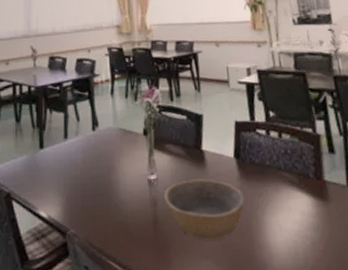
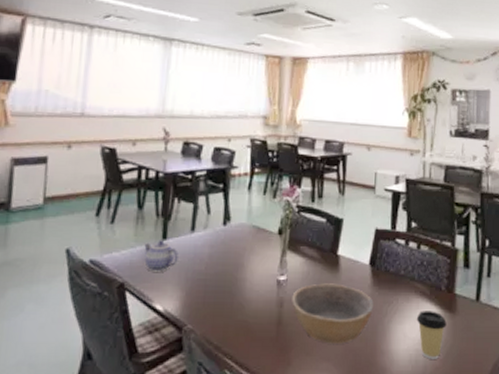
teapot: none [24,149,55,180] -> present [144,240,179,272]
coffee cup: none [289,200,321,251] -> present [416,311,447,359]

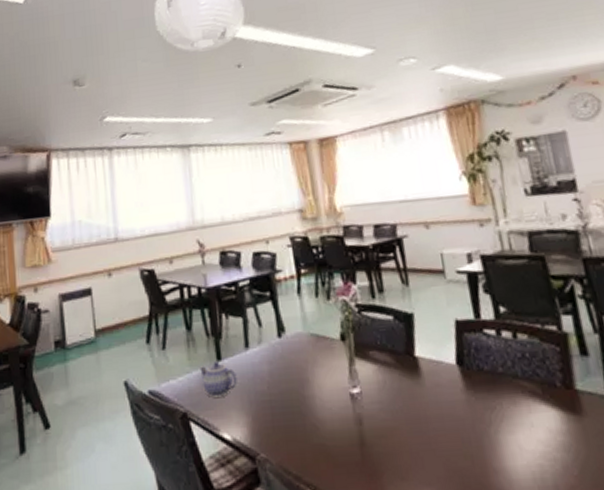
bowl: present [292,283,374,344] -> none [371,391,473,465]
coffee cup: present [416,311,447,359] -> none [530,414,574,476]

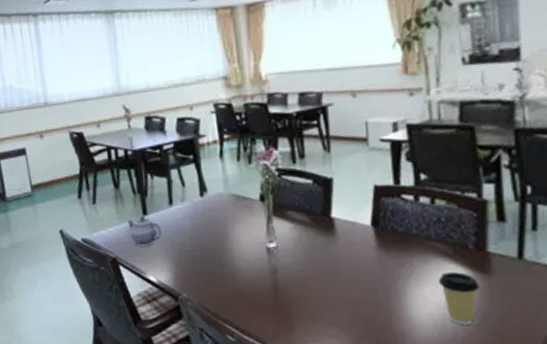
coffee cup: none [530,414,574,476] -> present [438,272,479,324]

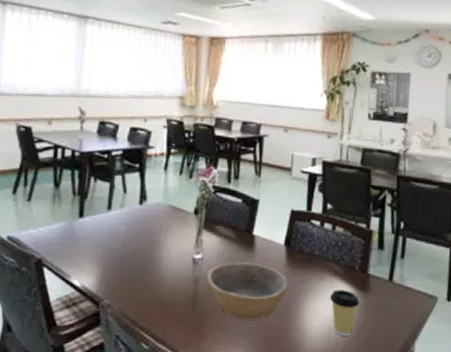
teapot: present [127,216,162,246] -> none [61,218,95,249]
bowl: none [285,248,382,310] -> present [207,262,288,320]

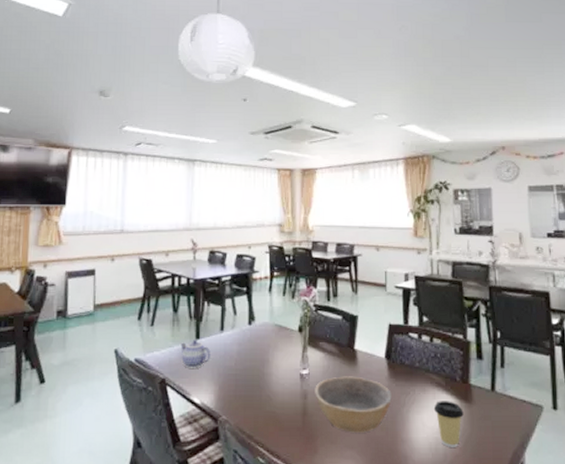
teapot: none [61,218,95,249] -> present [181,340,211,368]

